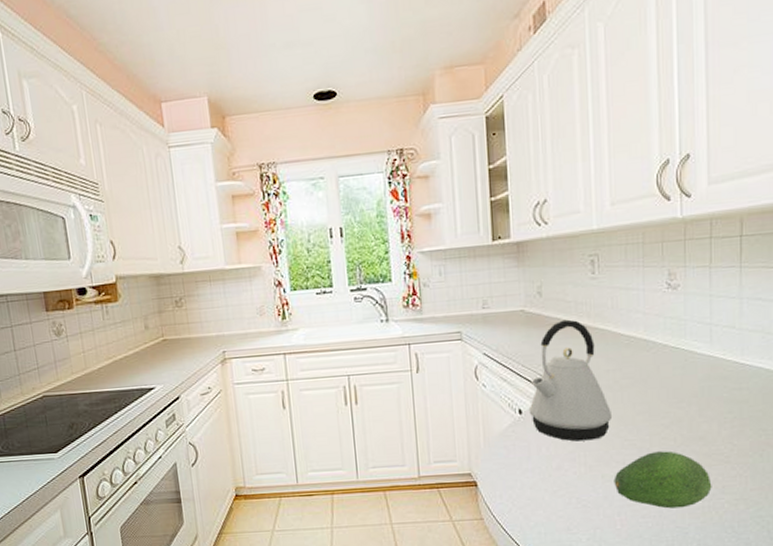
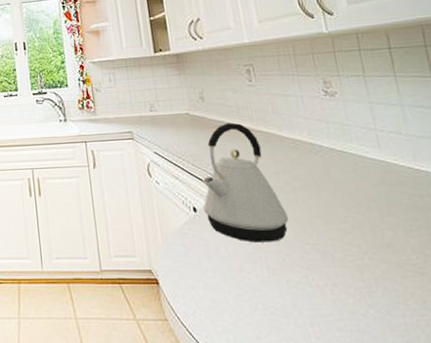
fruit: present [613,450,712,509] -> none [300,258,412,323]

